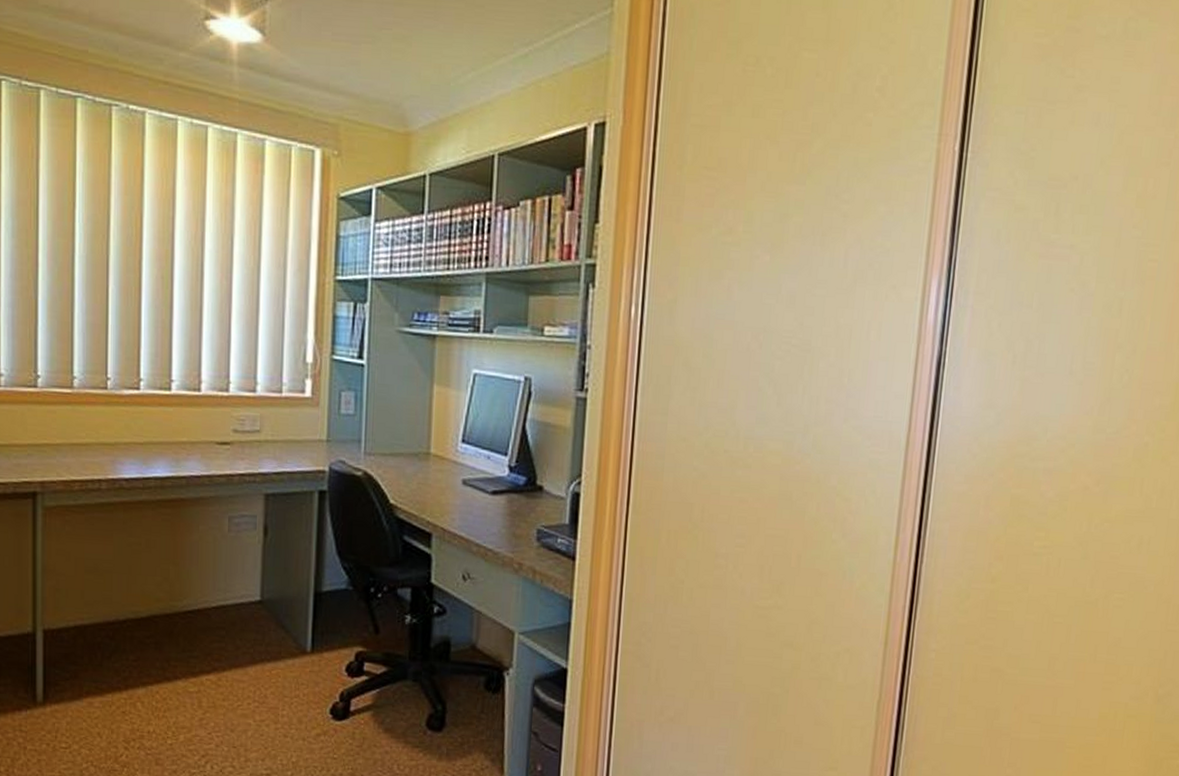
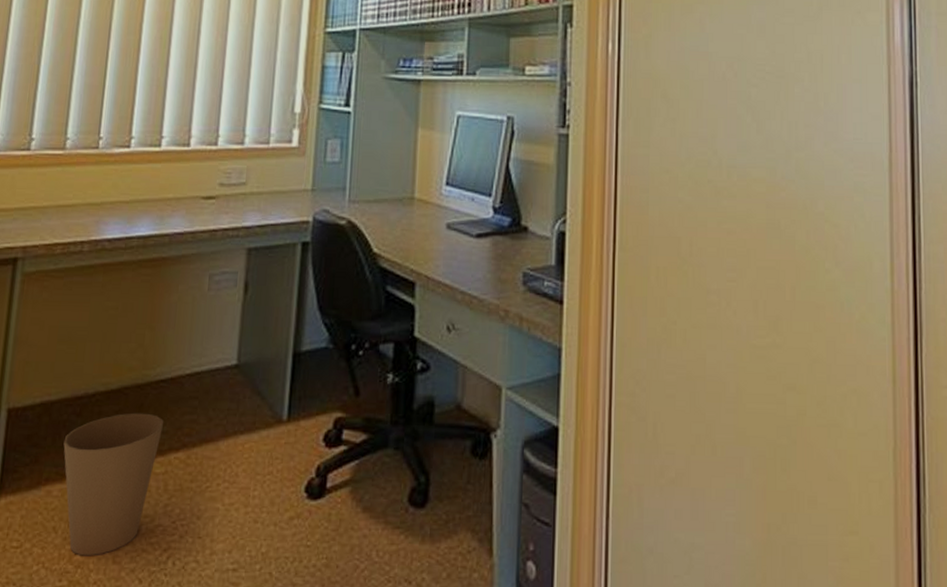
trash bin: none [100,638,193,758] -> present [63,412,163,556]

